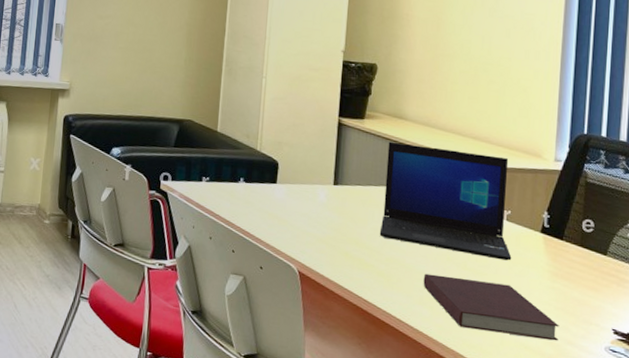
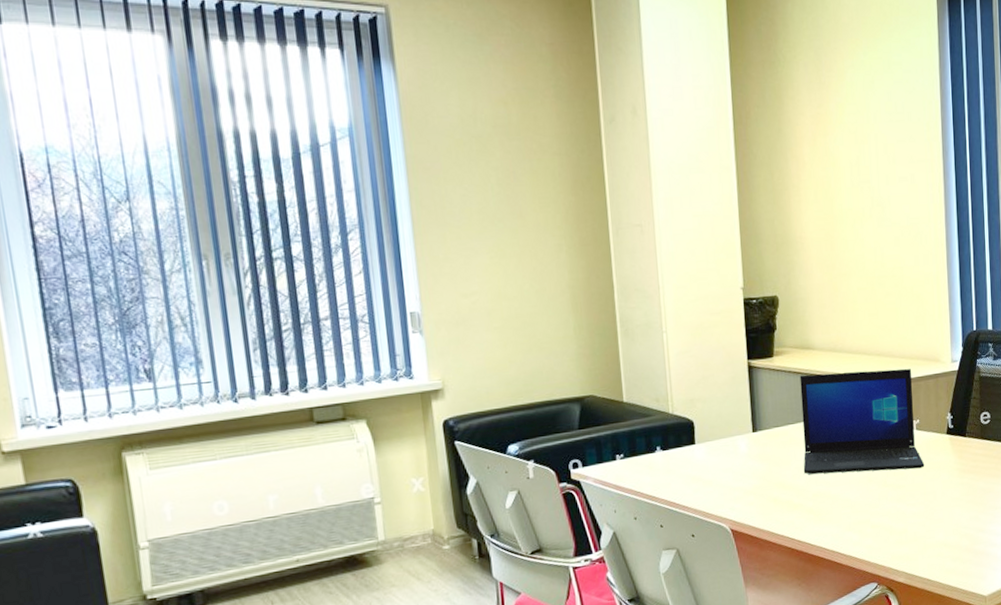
notebook: present [423,273,559,341] -> none [849,490,971,542]

